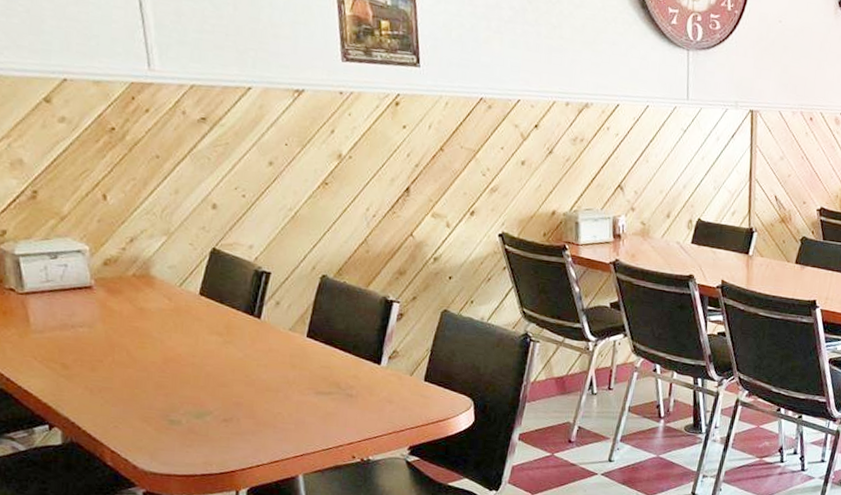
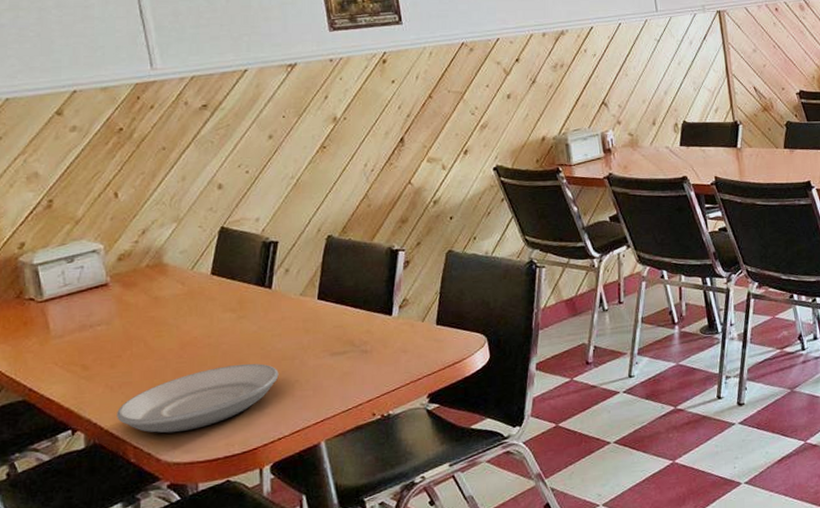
plate: none [95,387,262,444] -> present [117,363,279,433]

